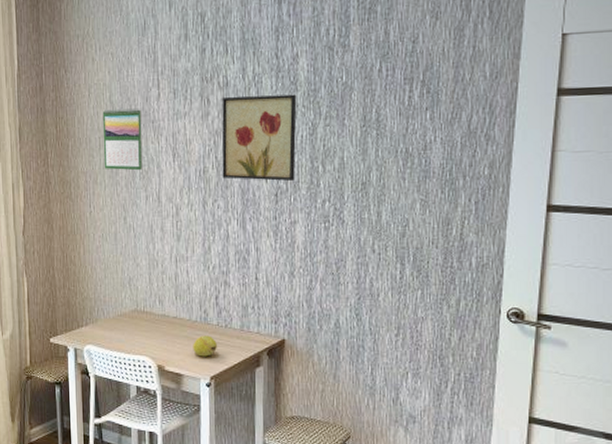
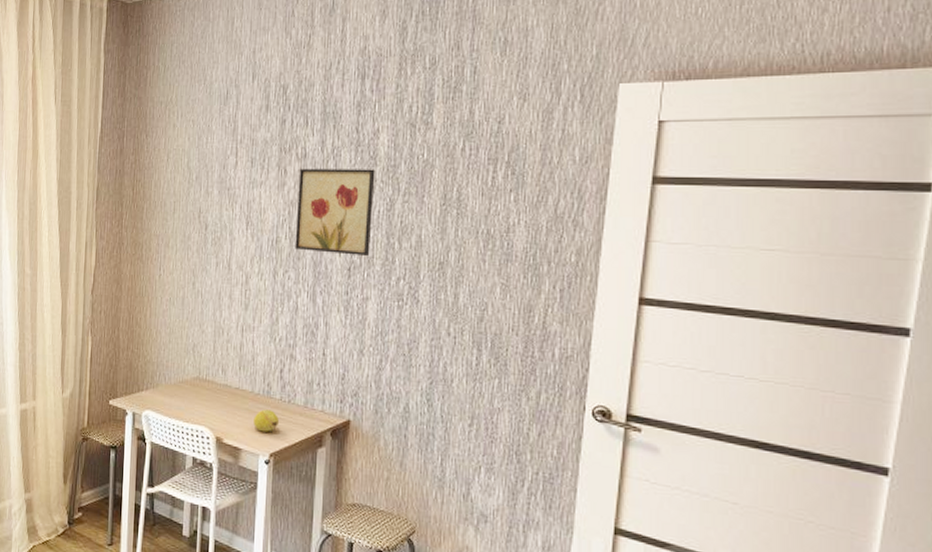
calendar: present [102,107,143,171] -> none [176,173,218,237]

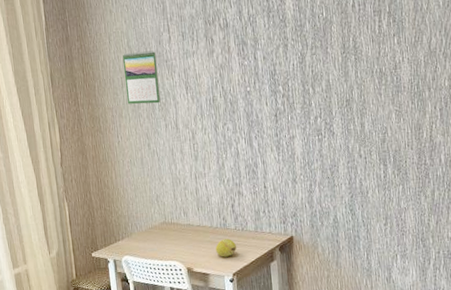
calendar: none [176,173,218,237] -> present [122,50,161,105]
wall art: present [295,168,375,257] -> none [223,30,291,105]

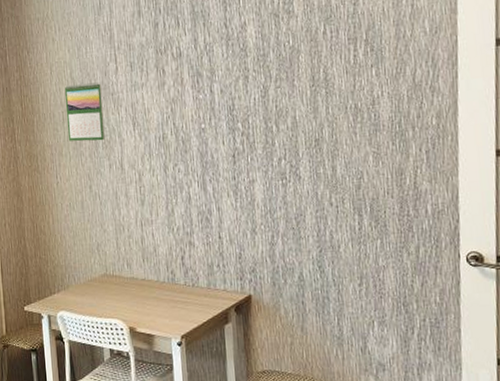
fruit: present [215,238,237,257] -> none [162,295,187,317]

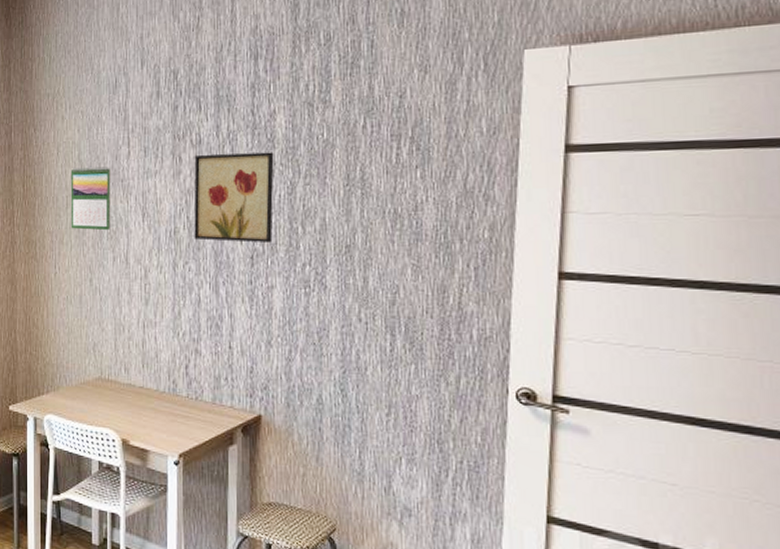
wall art: none [176,60,251,144] -> present [194,152,274,244]

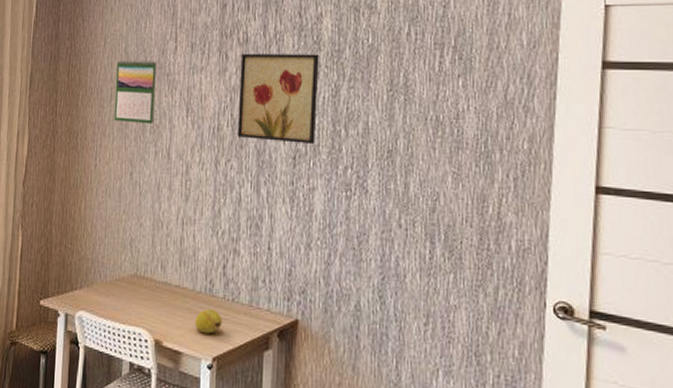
fruit: none [160,408,188,432] -> present [195,309,223,334]

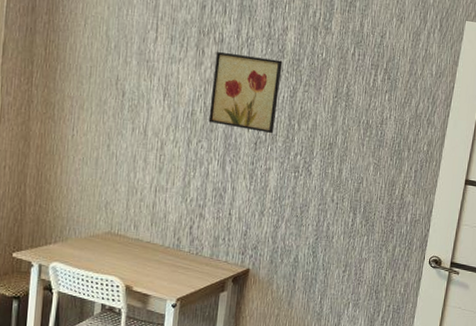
calendar: present [113,59,157,124] -> none [92,41,137,104]
fruit: present [195,309,223,334] -> none [162,260,187,280]

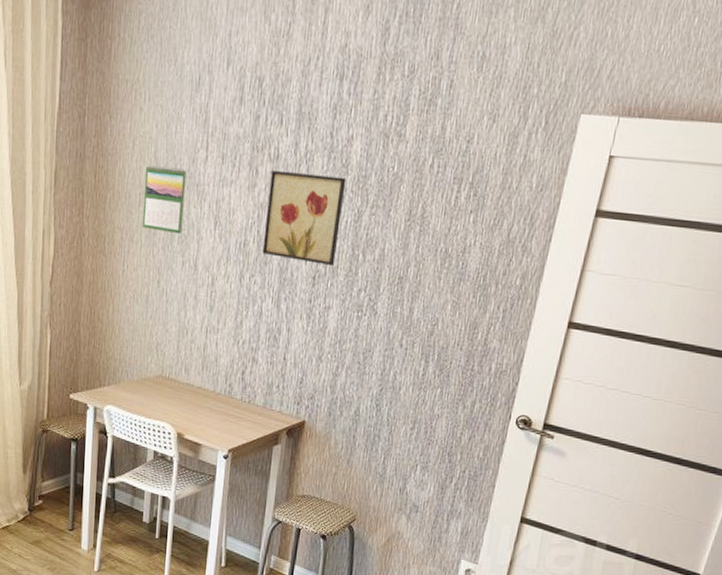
calendar: none [92,41,137,104] -> present [142,165,187,235]

